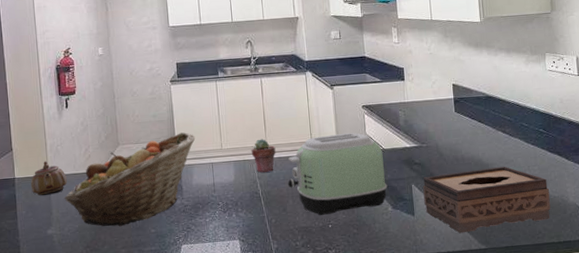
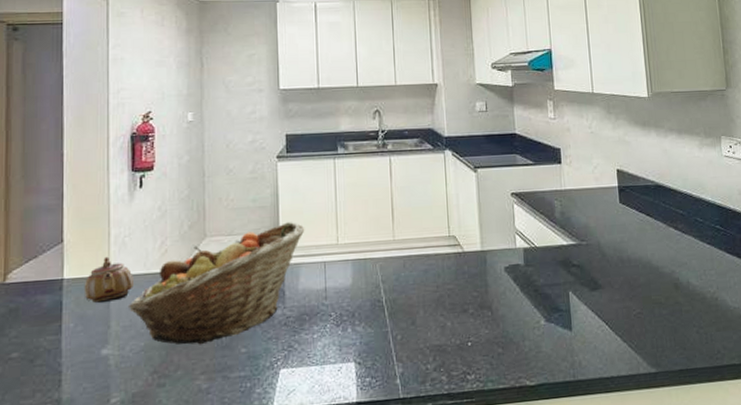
potted succulent: present [251,139,276,173] -> none [374,232,405,275]
toaster: present [287,133,388,216] -> none [418,226,540,331]
tissue box: present [423,166,551,234] -> none [582,269,730,353]

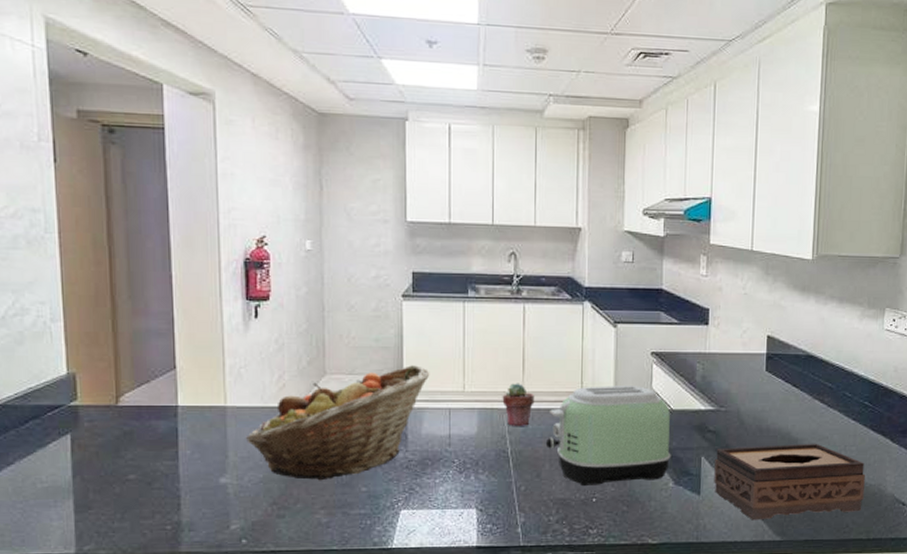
teapot: present [84,256,133,303] -> none [199,386,251,432]
potted succulent: none [374,232,405,275] -> present [502,383,535,427]
toaster: none [418,226,540,331] -> present [545,386,671,487]
tissue box: none [582,269,730,353] -> present [714,443,865,521]

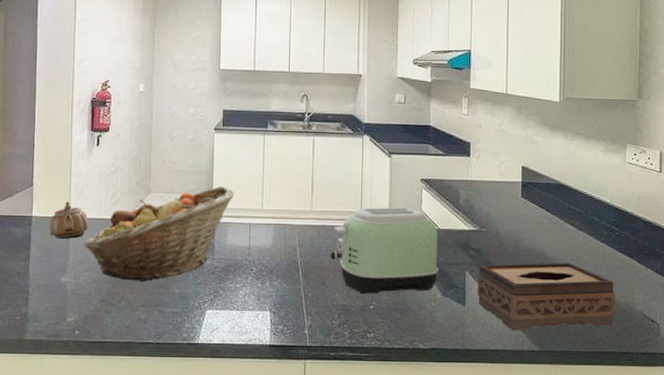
teapot: none [199,386,251,432] -> present [48,201,89,239]
potted succulent: present [502,383,535,427] -> none [294,203,321,241]

